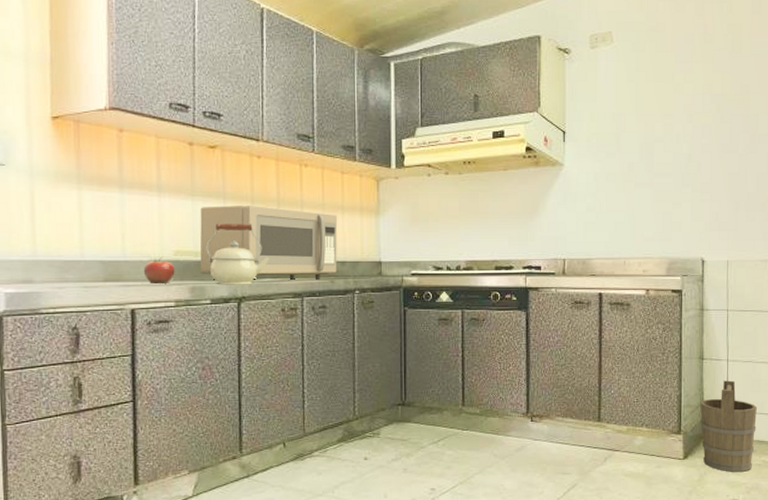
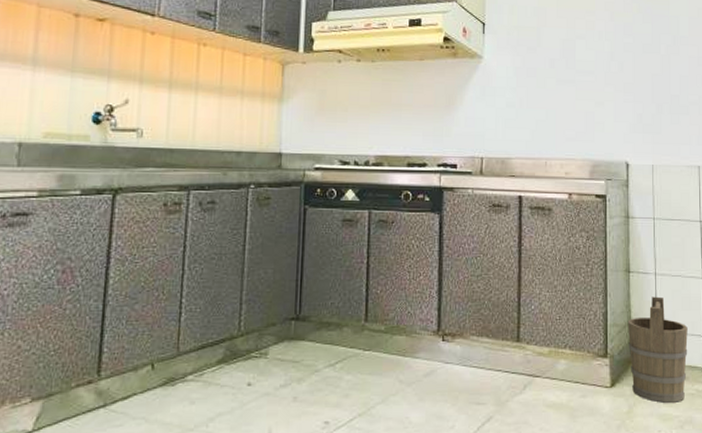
fruit: present [143,258,175,285] -> none [4,140,43,171]
microwave: present [200,206,338,281] -> none [72,84,236,172]
kettle: present [206,222,269,285] -> none [81,103,154,175]

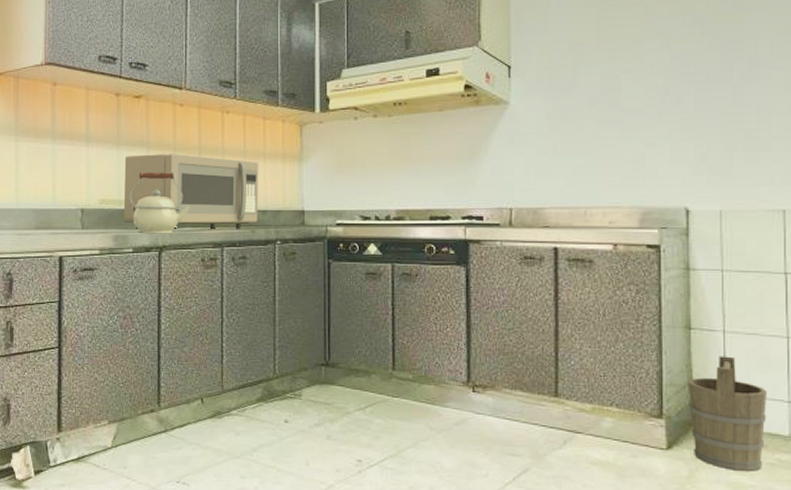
microwave: none [72,84,236,172] -> present [123,154,259,230]
kettle: none [81,103,154,175] -> present [129,171,190,234]

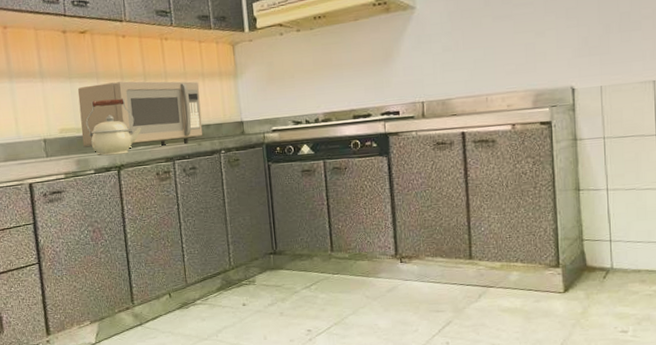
bucket: present [687,356,767,471] -> none [579,210,644,304]

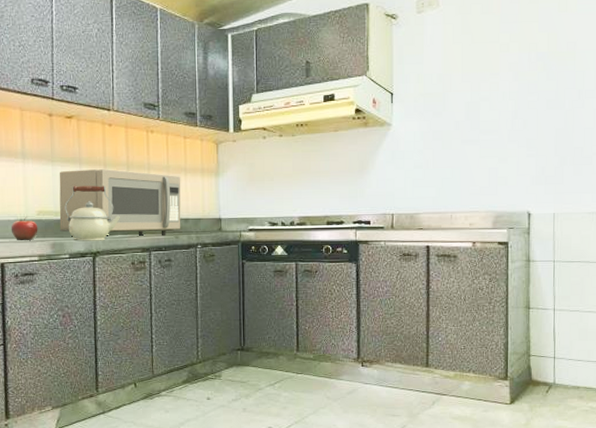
fruit: none [35,136,62,160] -> present [11,217,38,241]

